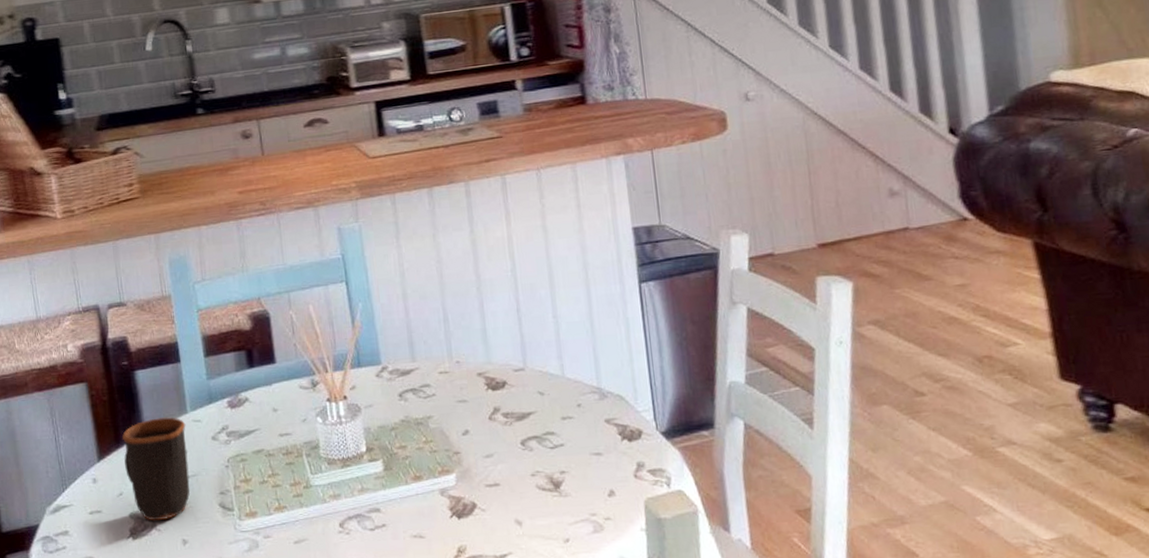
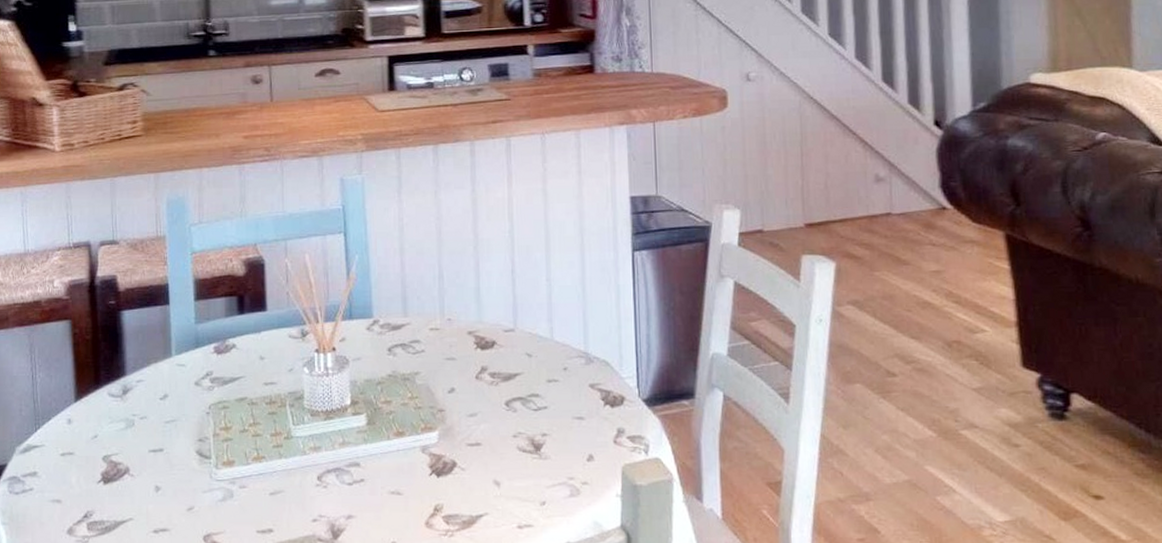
mug: present [122,417,190,521] -> none [102,360,169,466]

